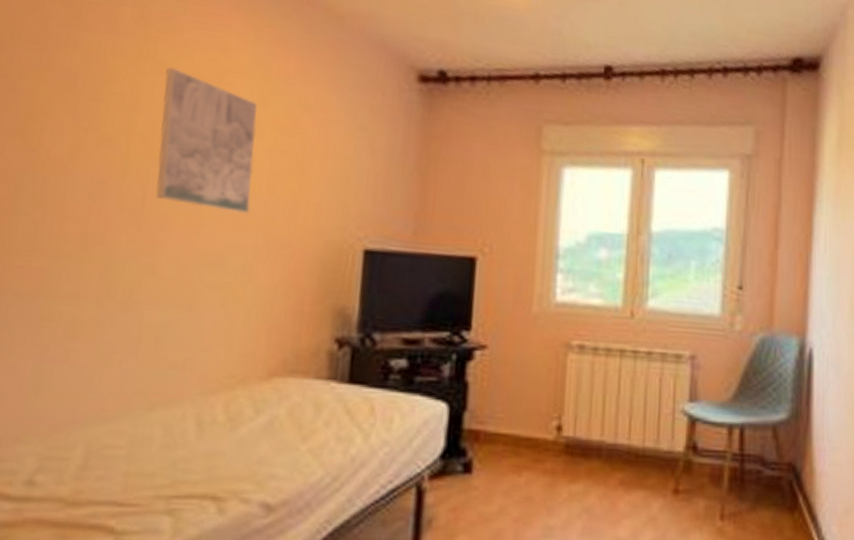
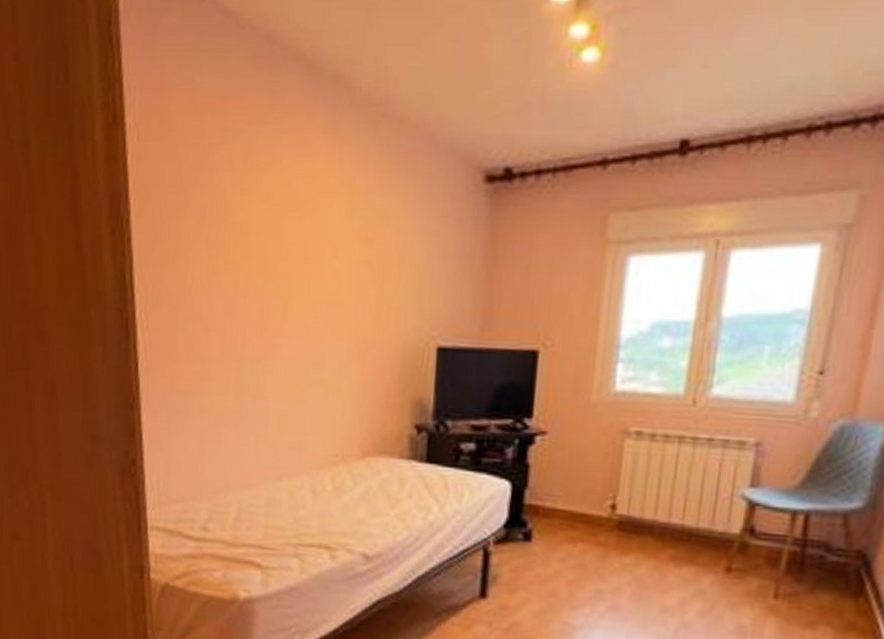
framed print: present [155,66,257,215] -> none [270,194,345,321]

